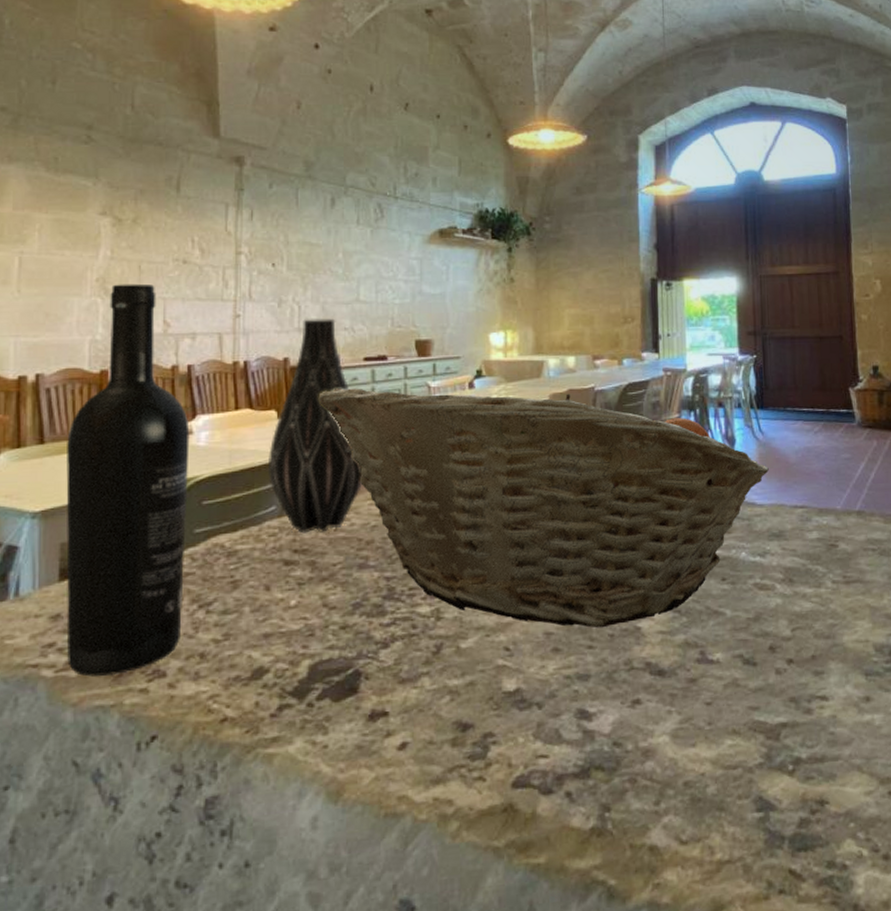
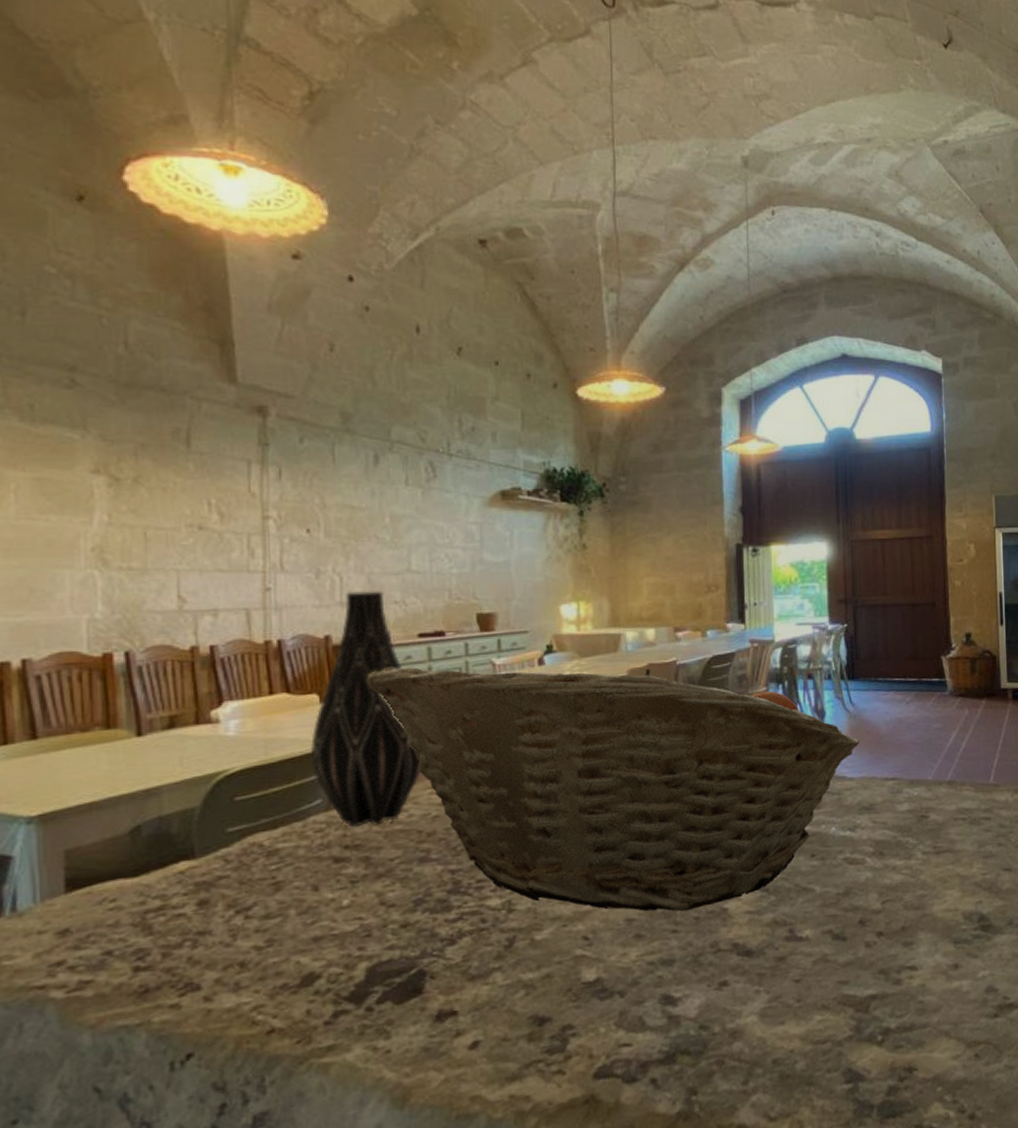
wine bottle: present [66,283,190,677] -> none [65,553,217,995]

